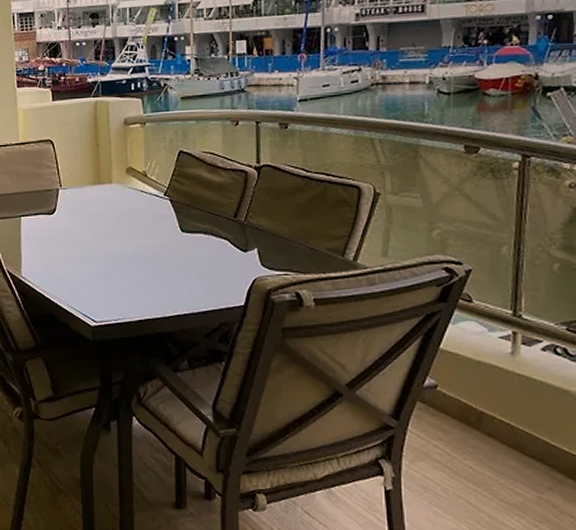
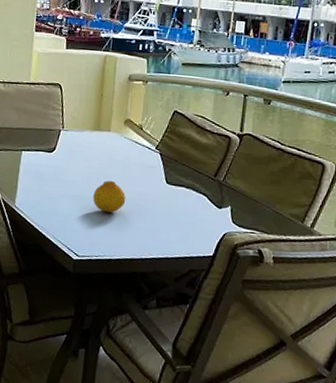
fruit: none [103,237,139,271] -> present [93,181,126,213]

